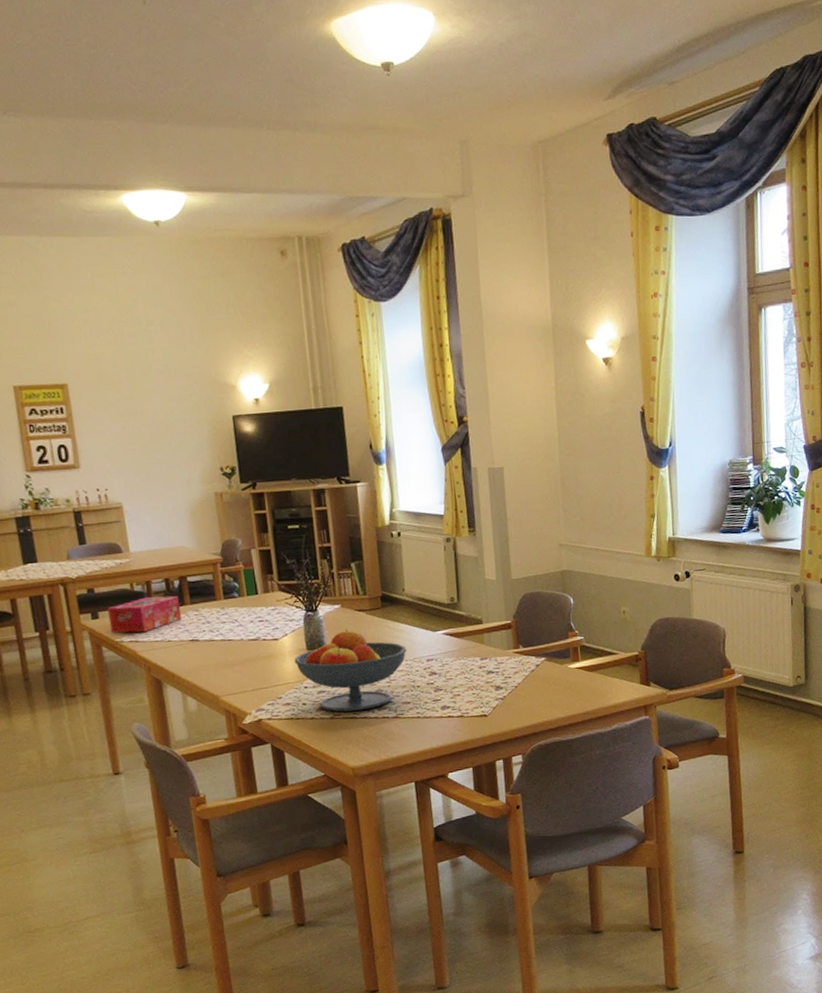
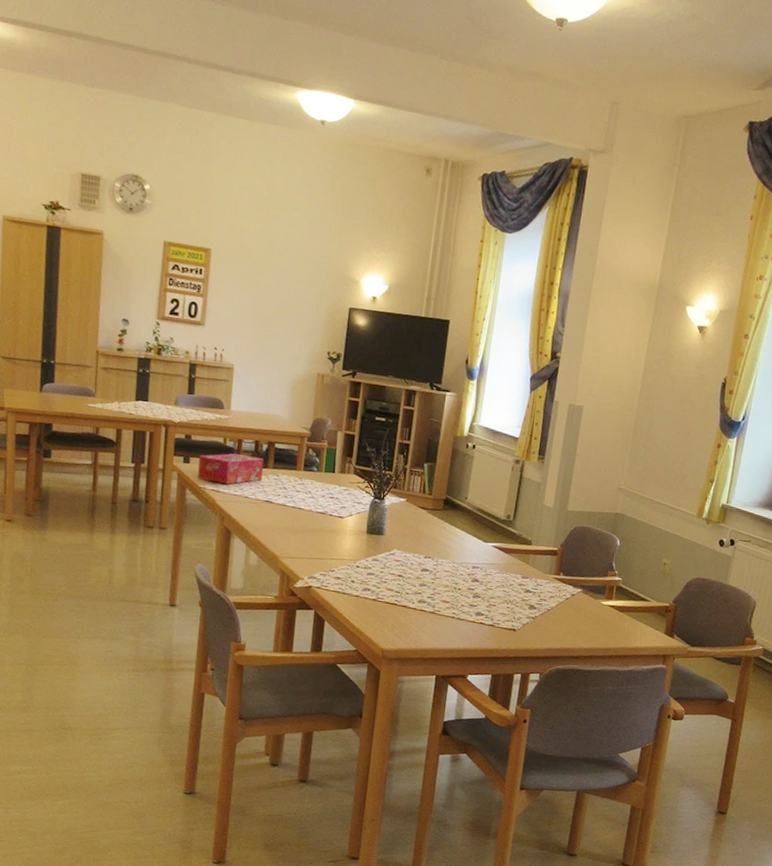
fruit bowl: present [294,629,407,712] -> none [353,523,457,600]

